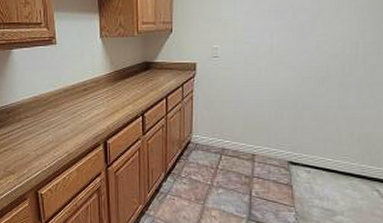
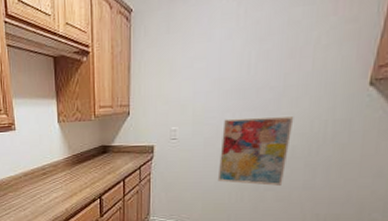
wall art: none [258,37,328,105] -> present [217,116,294,186]

